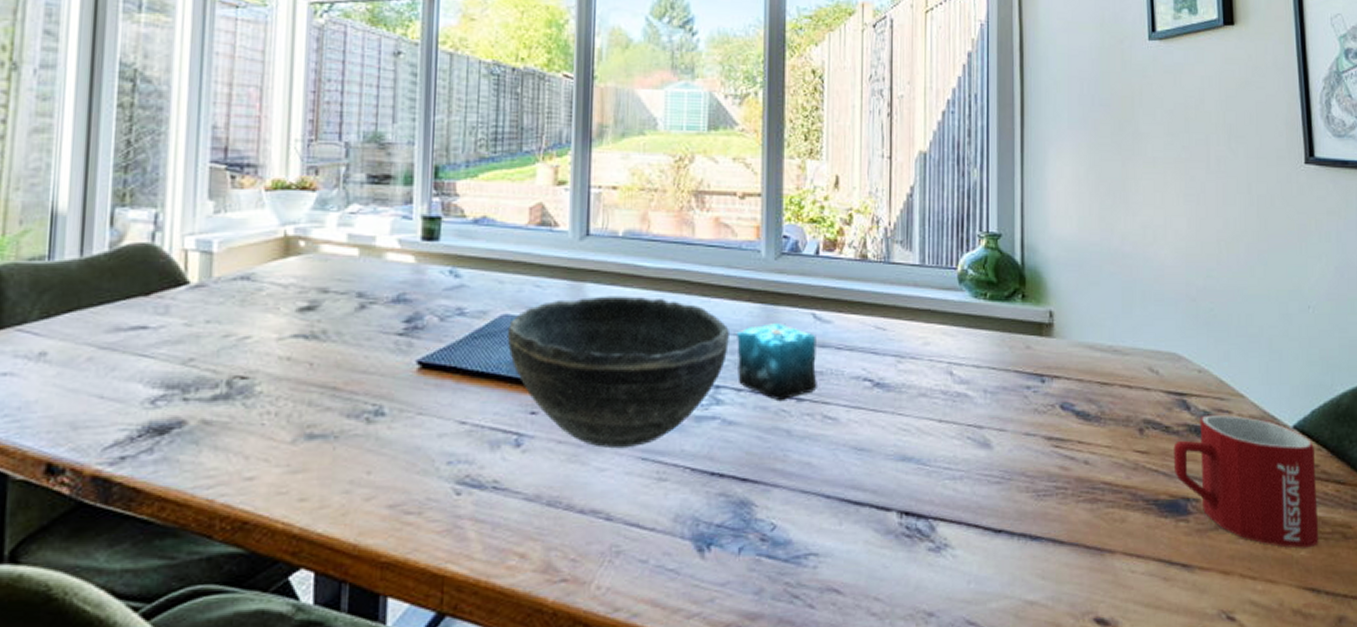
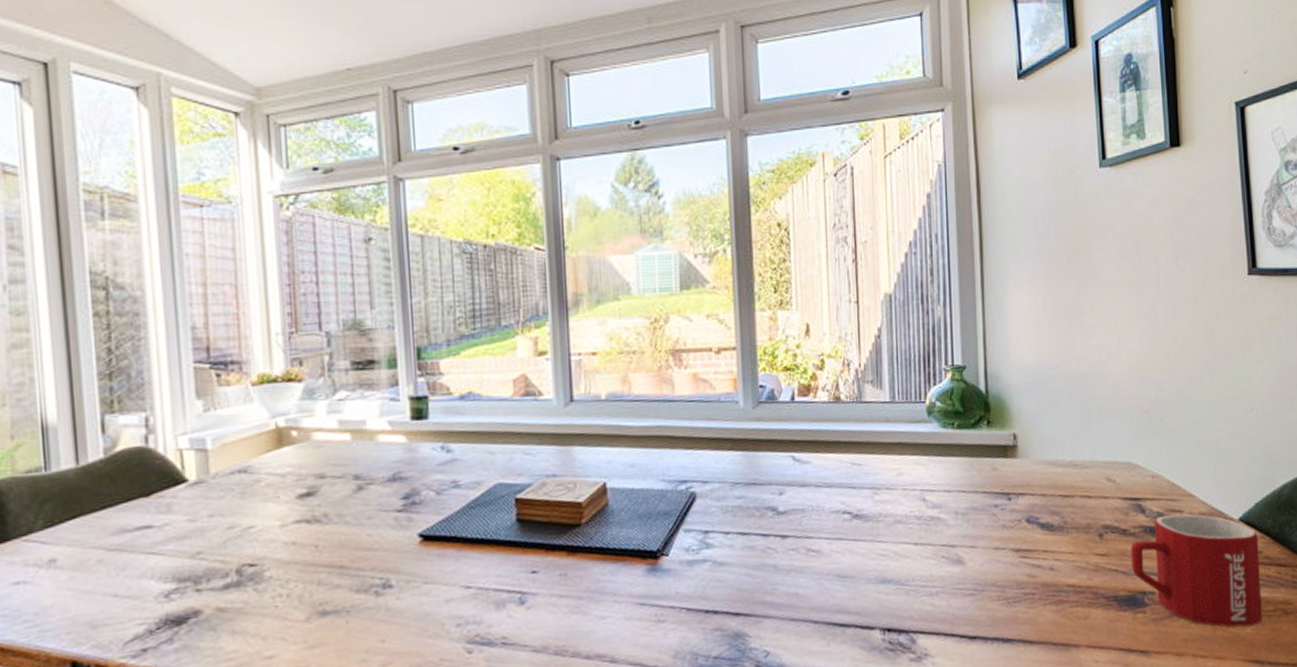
bowl: present [507,296,729,449] -> none [502,455,714,598]
candle: present [737,323,817,400] -> none [721,467,800,539]

